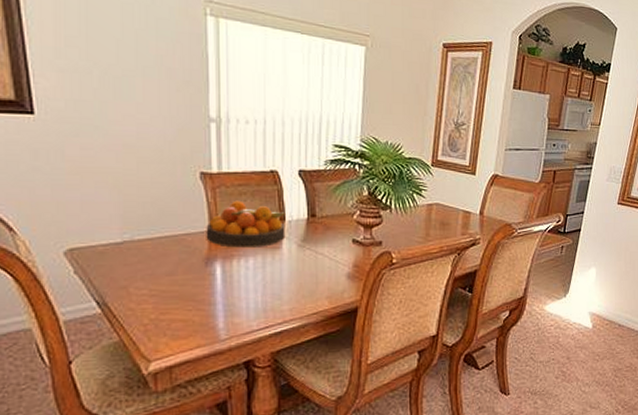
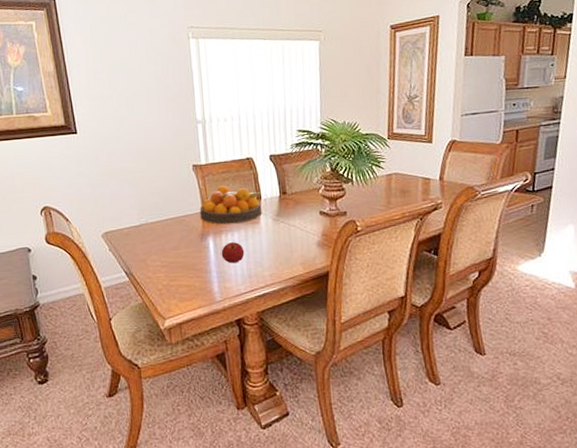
apple: none [230,270,260,295] -> present [221,242,245,264]

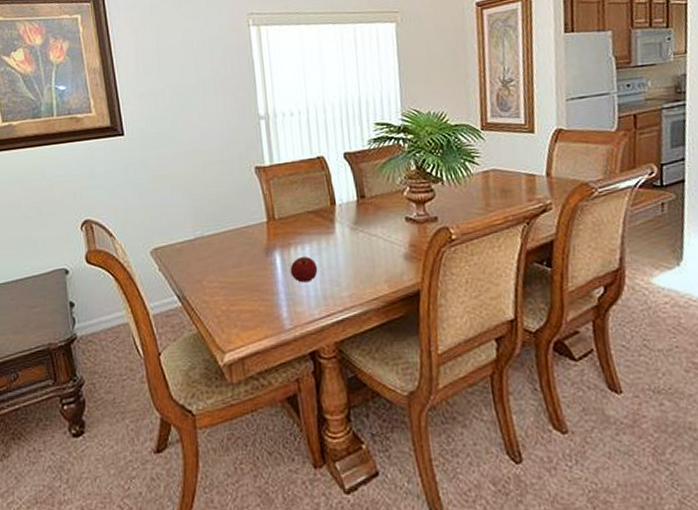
fruit bowl: present [199,185,262,224] -> none [263,189,337,236]

